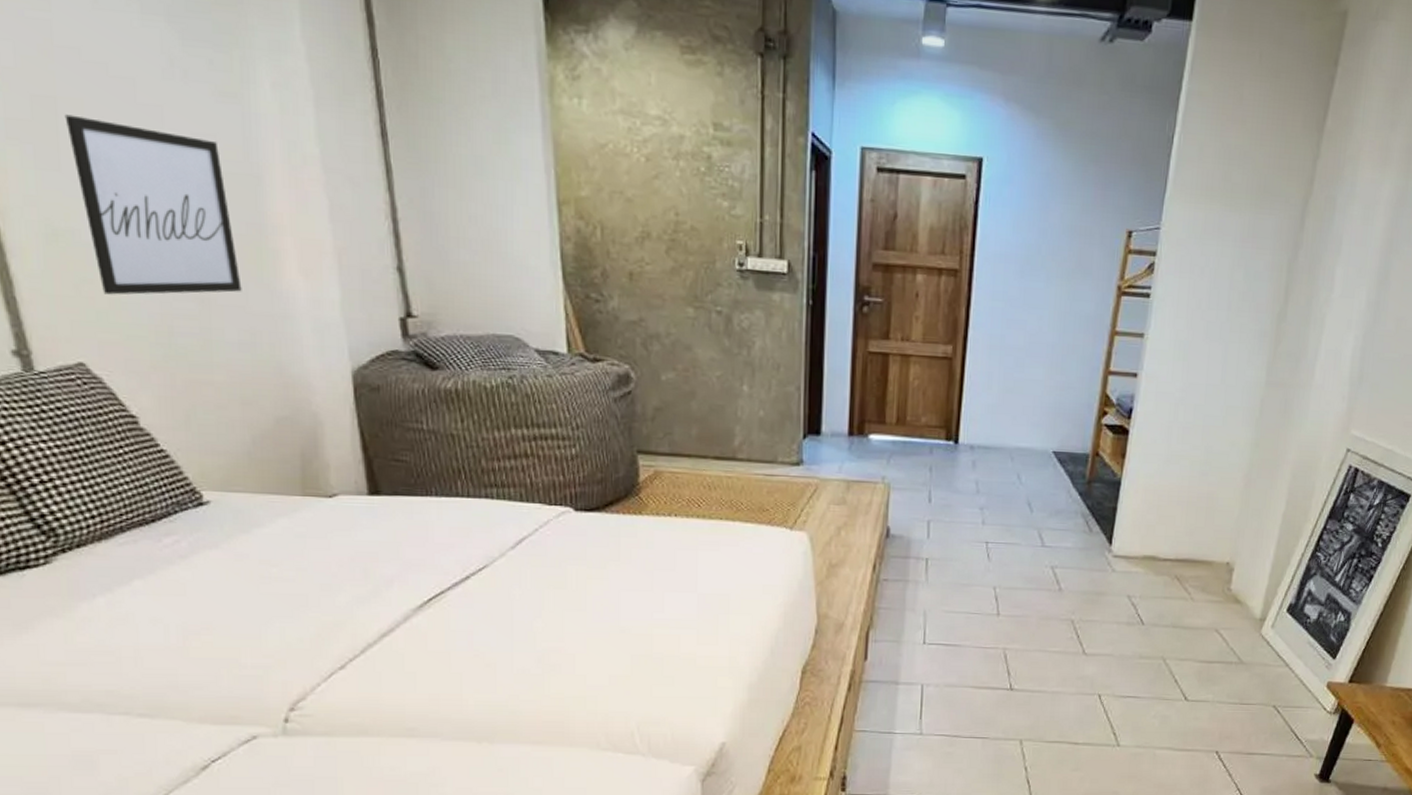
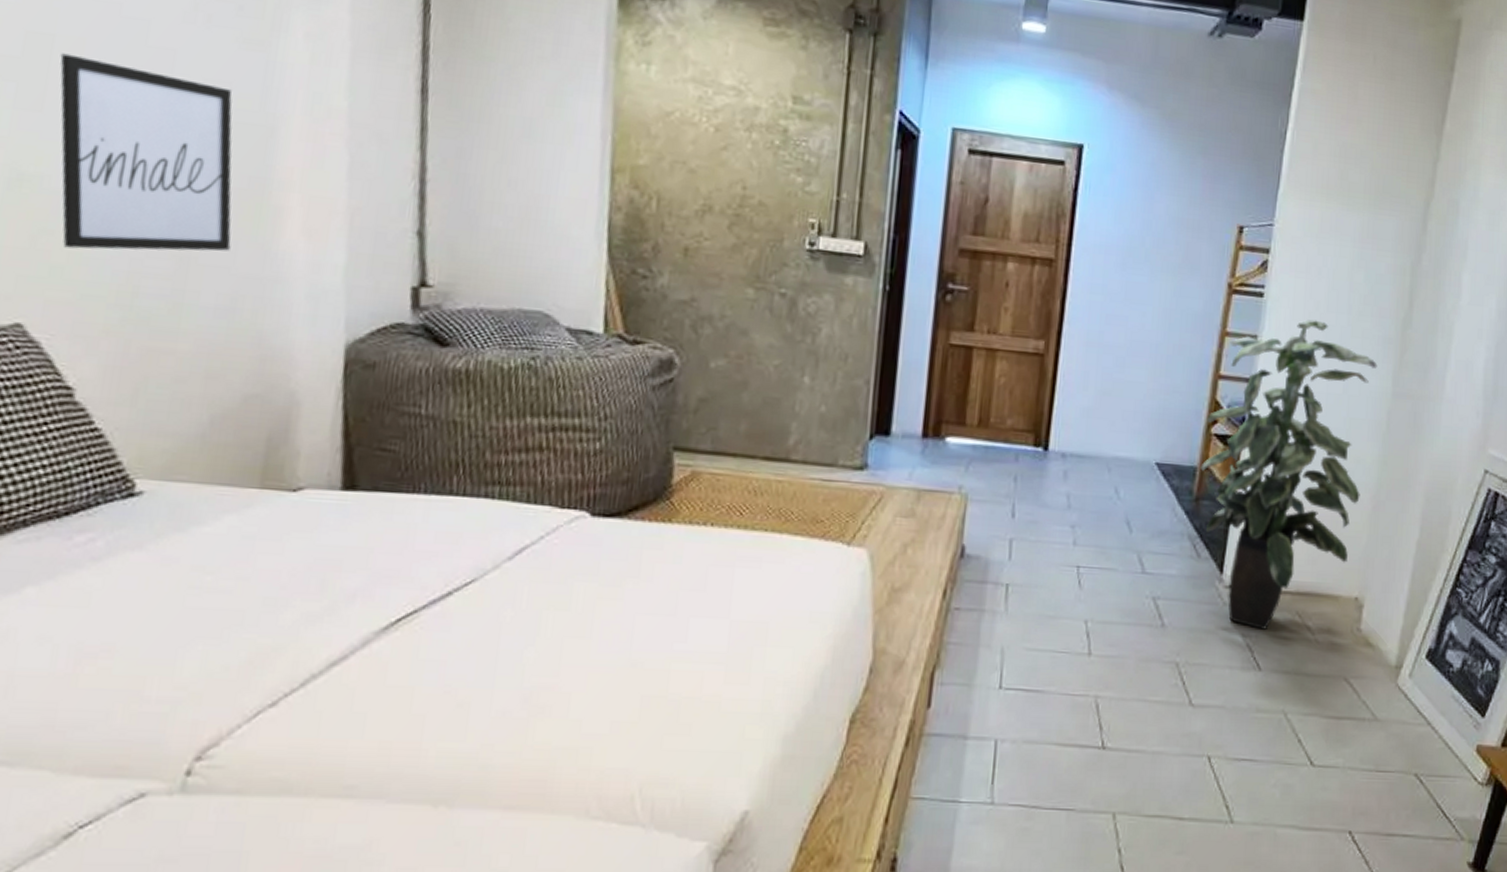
indoor plant: none [1092,317,1253,591] -> present [1200,319,1378,630]

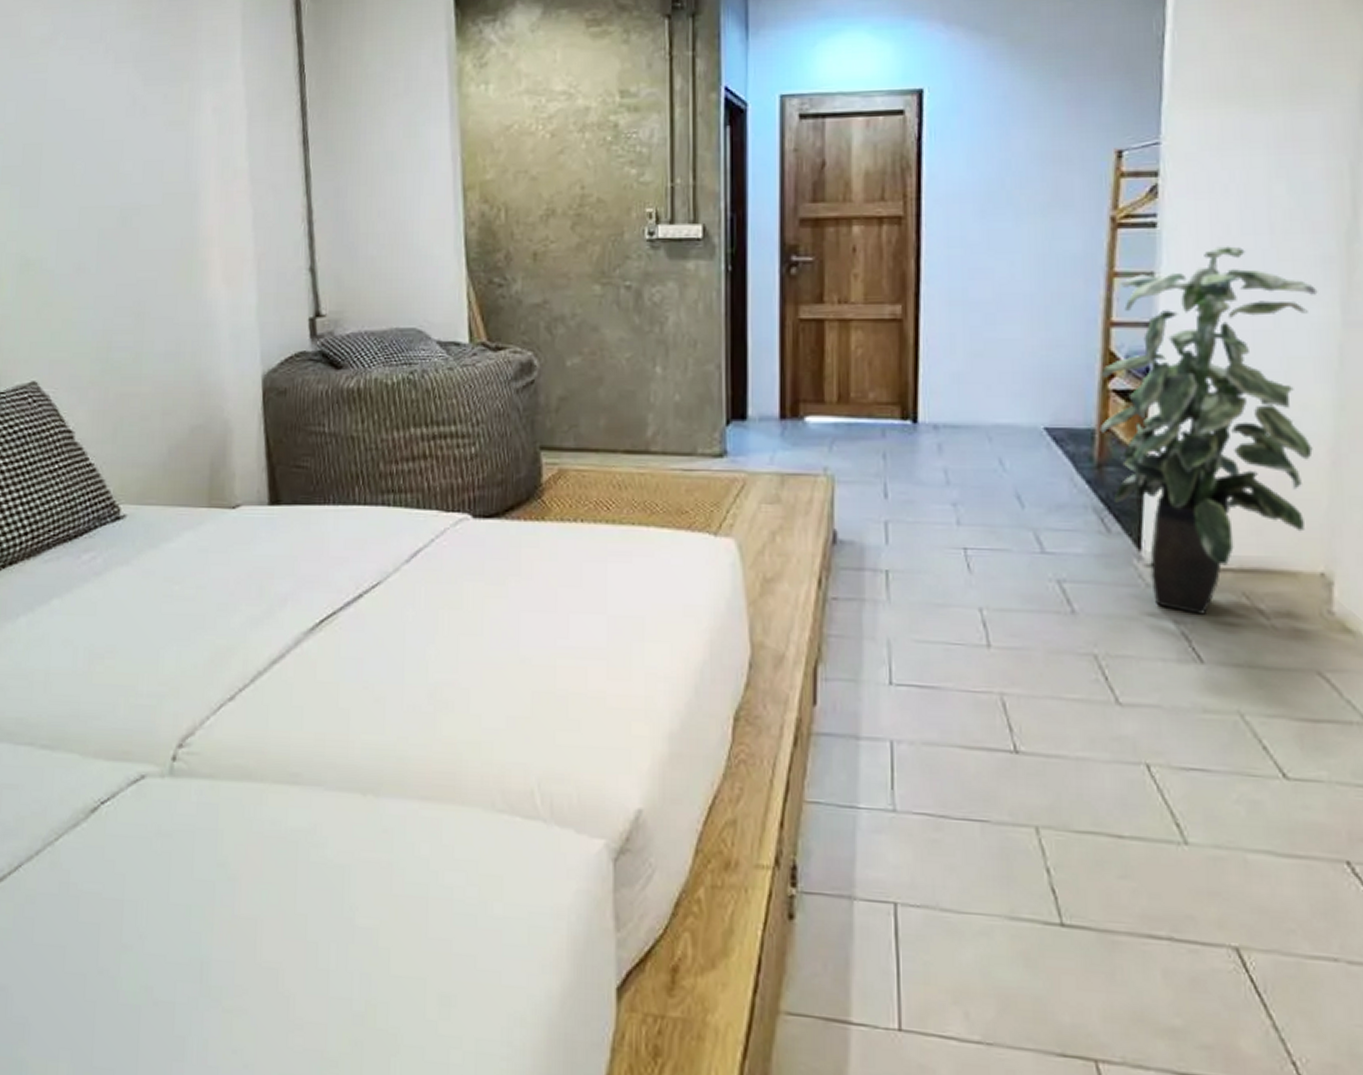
wall art: present [60,53,233,251] -> none [47,157,173,316]

